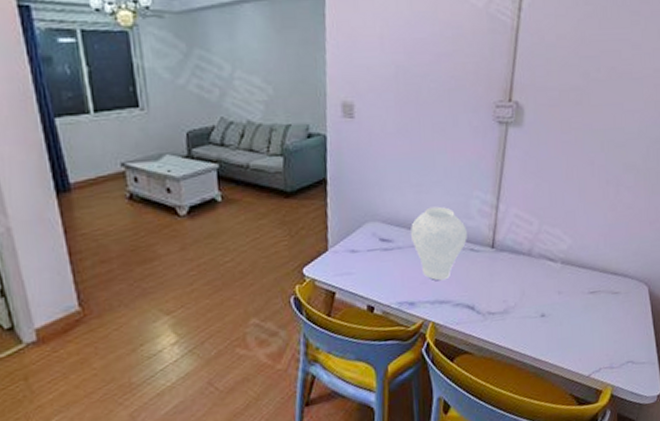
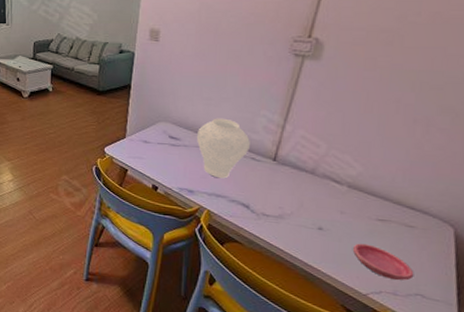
saucer: none [573,321,624,353] -> present [353,243,414,281]

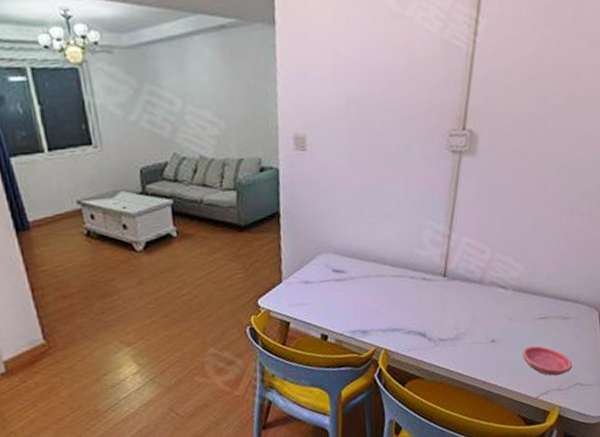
vase: present [197,118,250,179] -> none [363,237,419,310]

